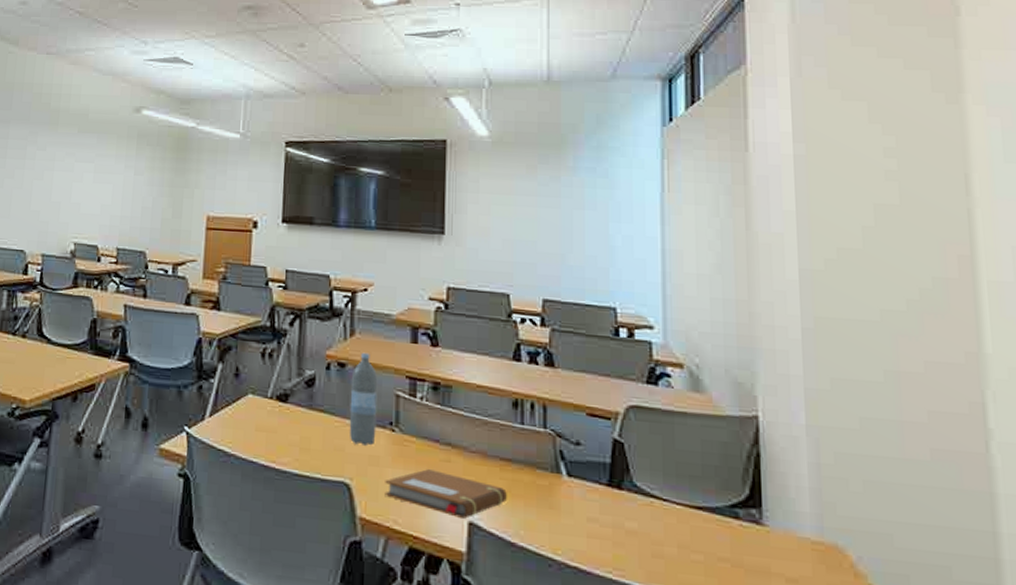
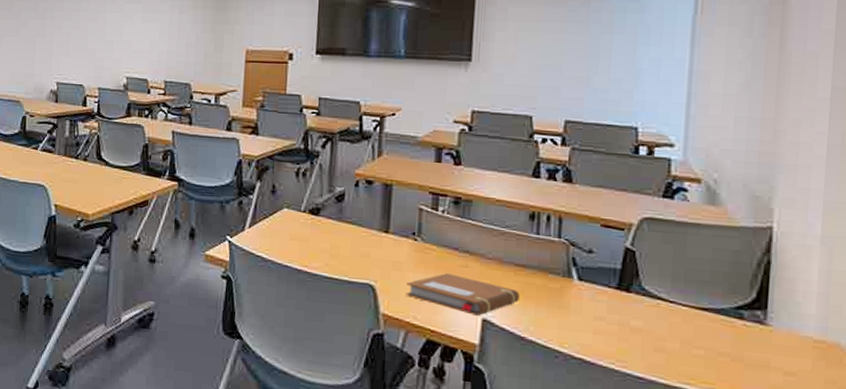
water bottle: present [349,352,378,447] -> none [375,171,403,254]

